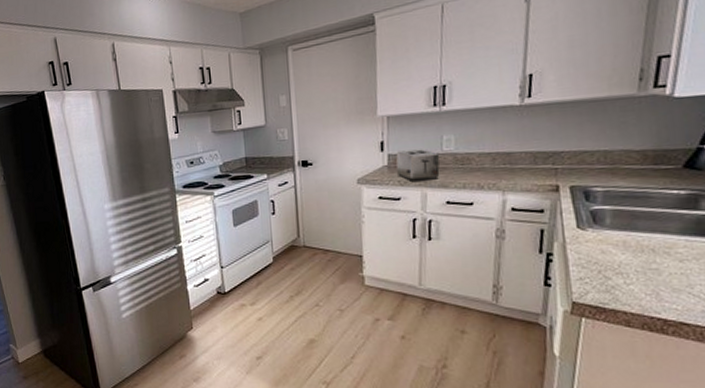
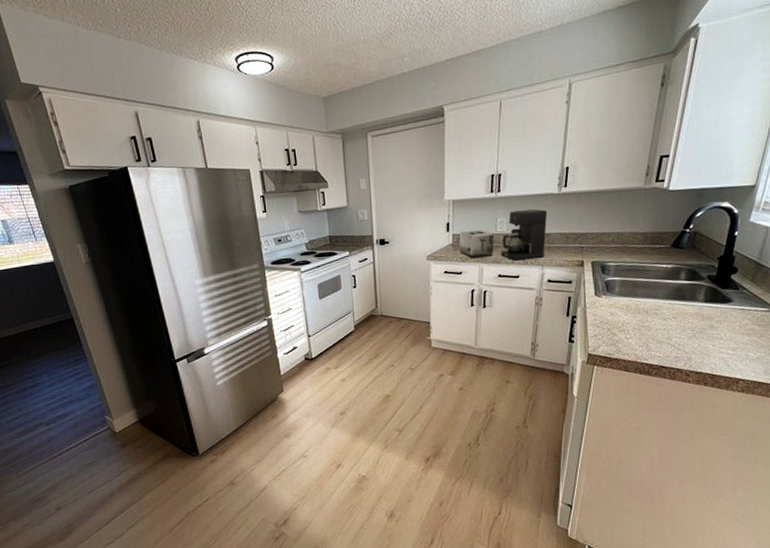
coffee maker: none [448,123,508,185] -> present [501,208,548,261]

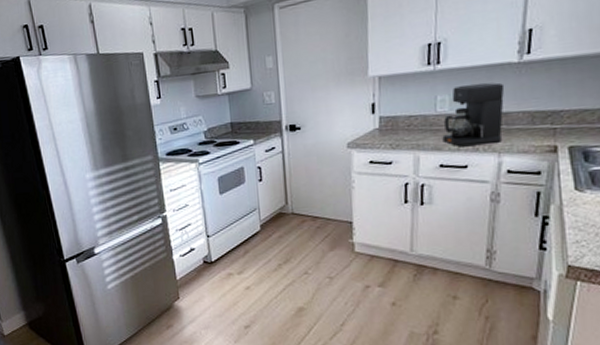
toaster: present [459,230,495,258] -> none [388,110,434,145]

